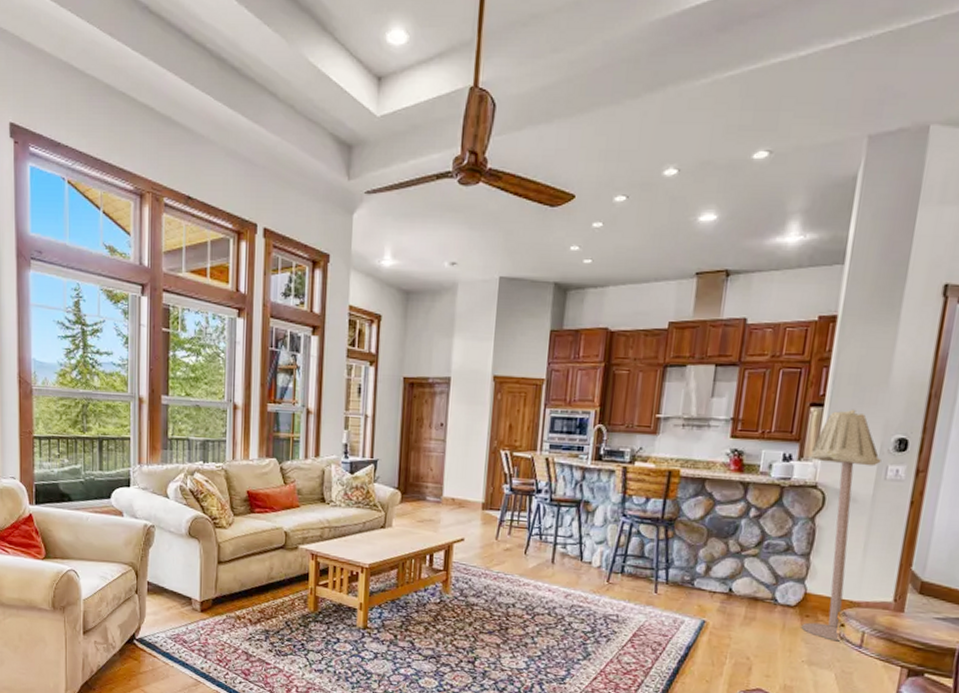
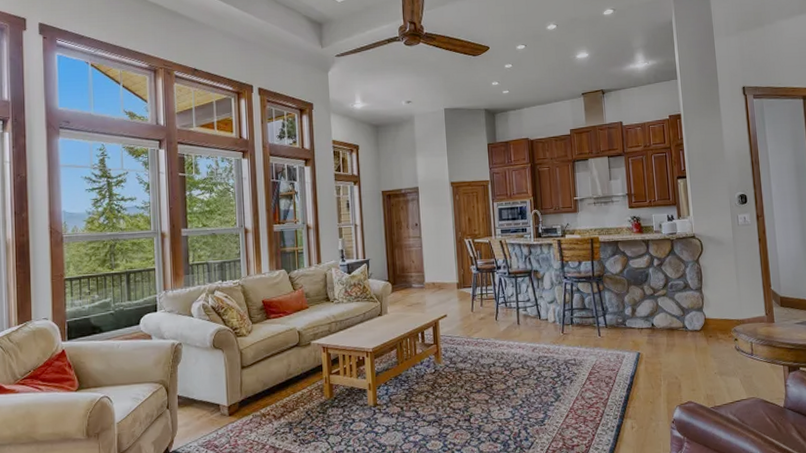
floor lamp: present [801,409,881,642] -> none [685,177,737,353]

